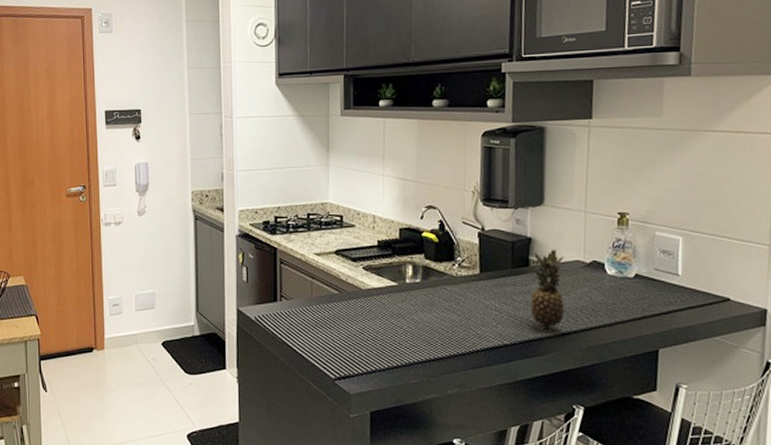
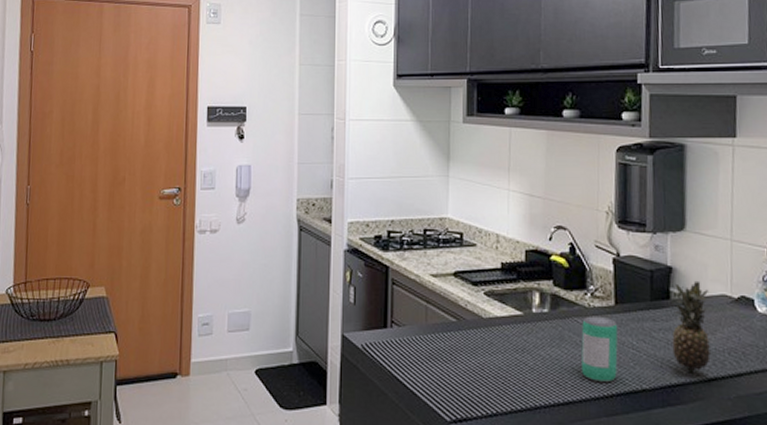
beverage can: none [450,283,483,341] -> present [581,315,618,383]

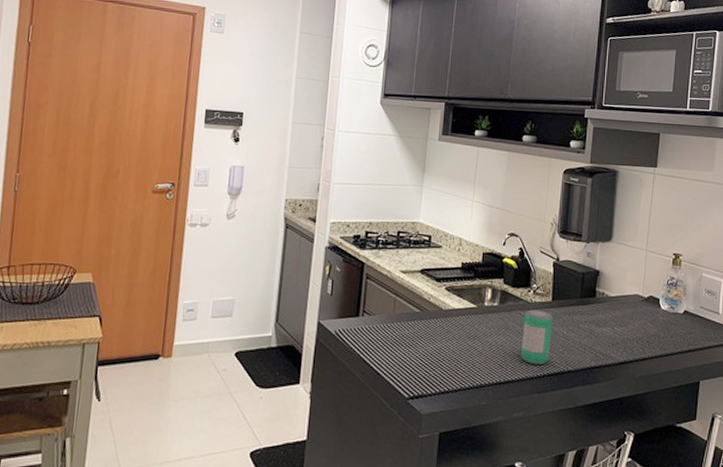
fruit: present [672,280,711,373] -> none [594,282,625,358]

